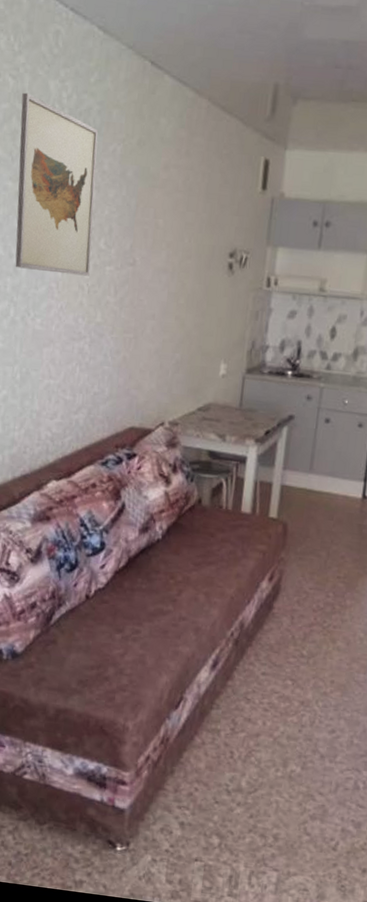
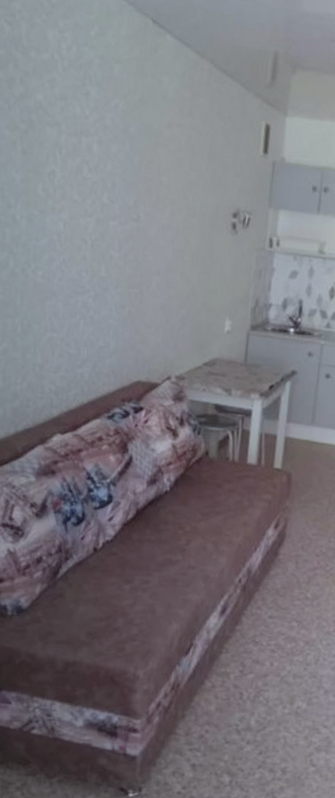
wall art: present [15,92,99,276] -> none [14,39,100,230]

